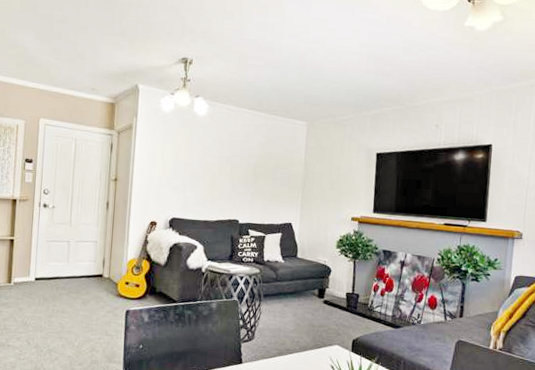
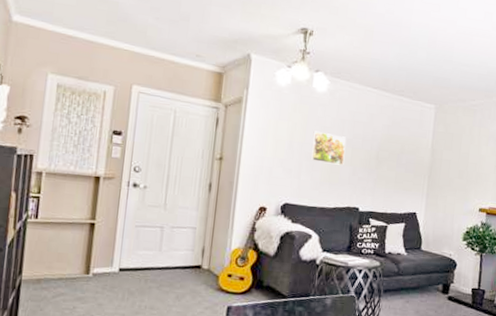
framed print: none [194,151,225,182] -> present [311,131,346,166]

